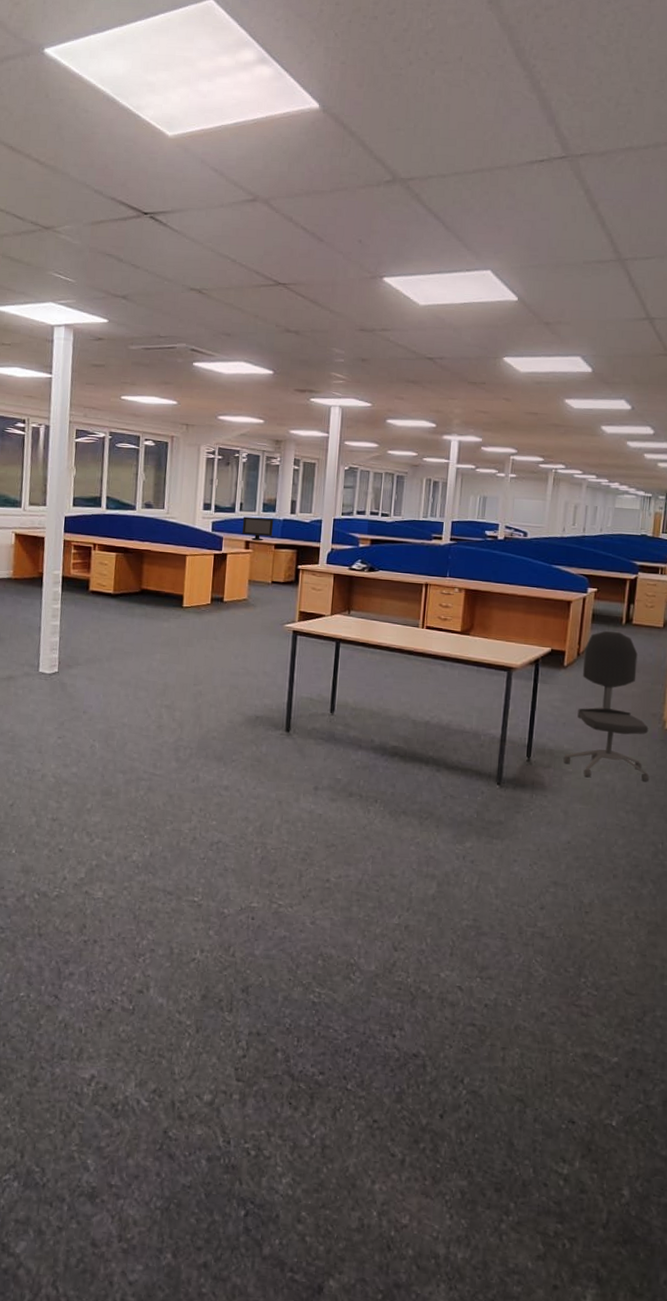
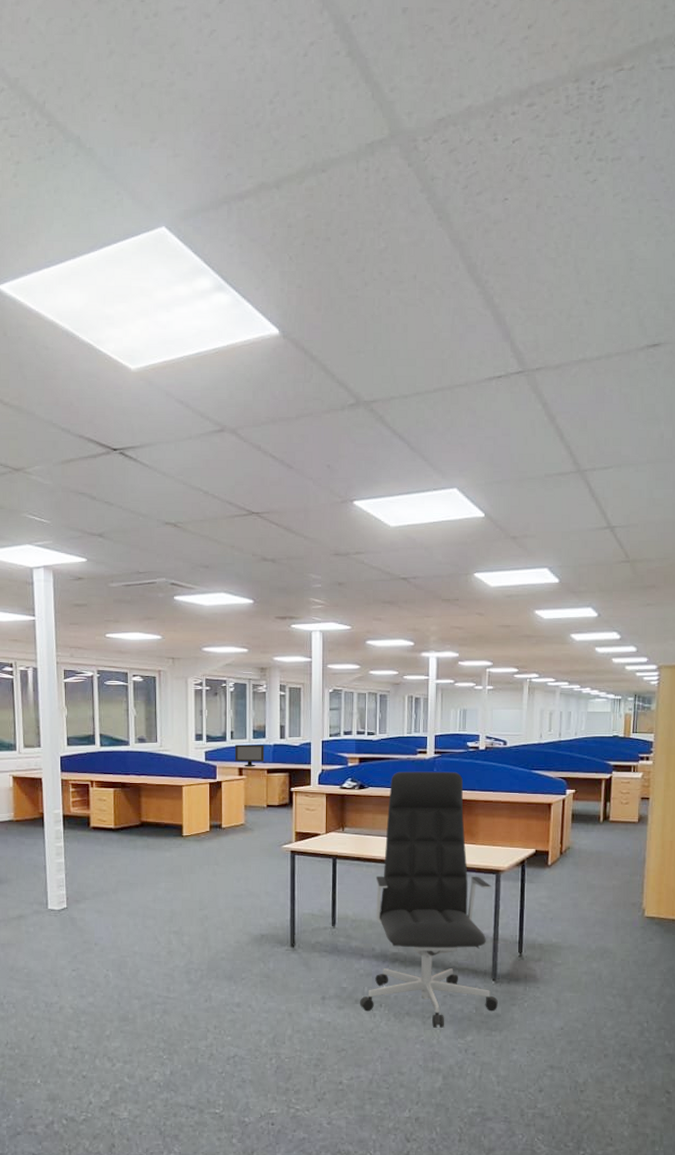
office chair: none [353,556,502,831] -> present [359,771,498,1028]
office chair: present [563,630,650,781] -> none [553,829,633,966]

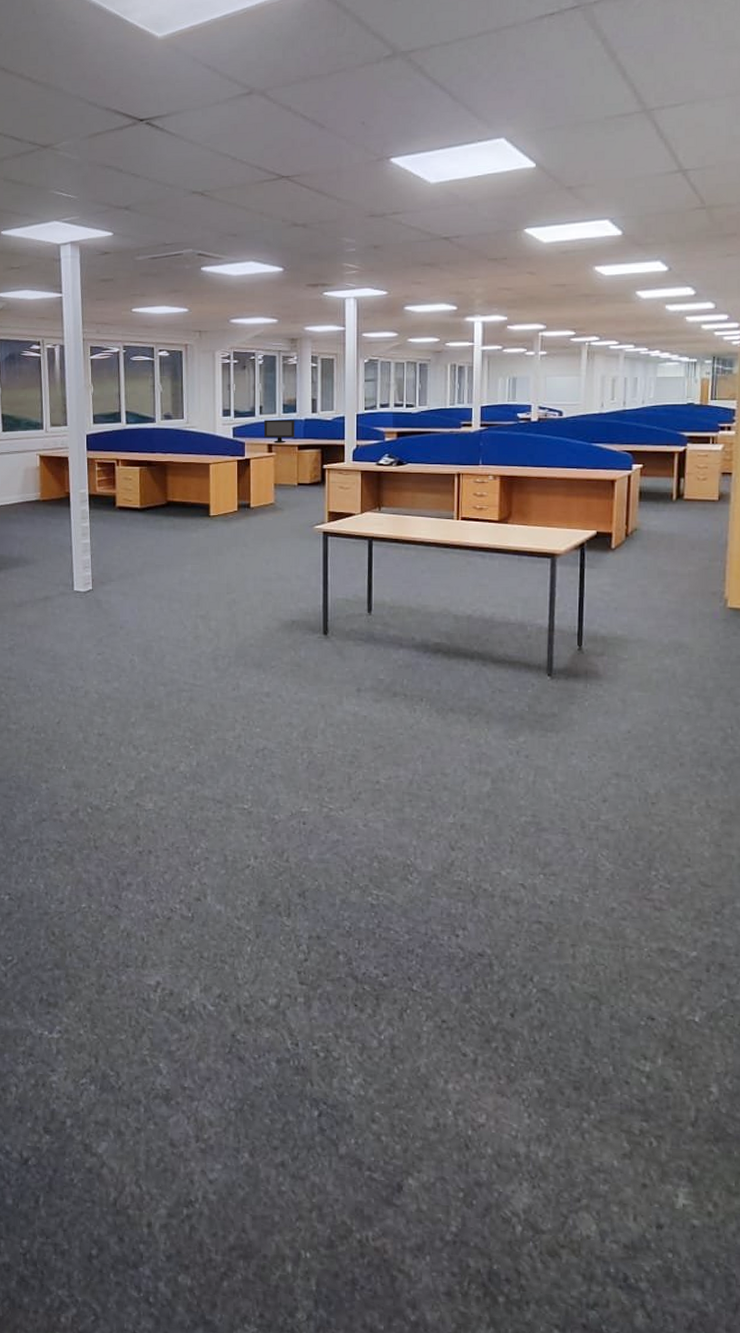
office chair: present [359,771,498,1028] -> none [398,445,554,726]

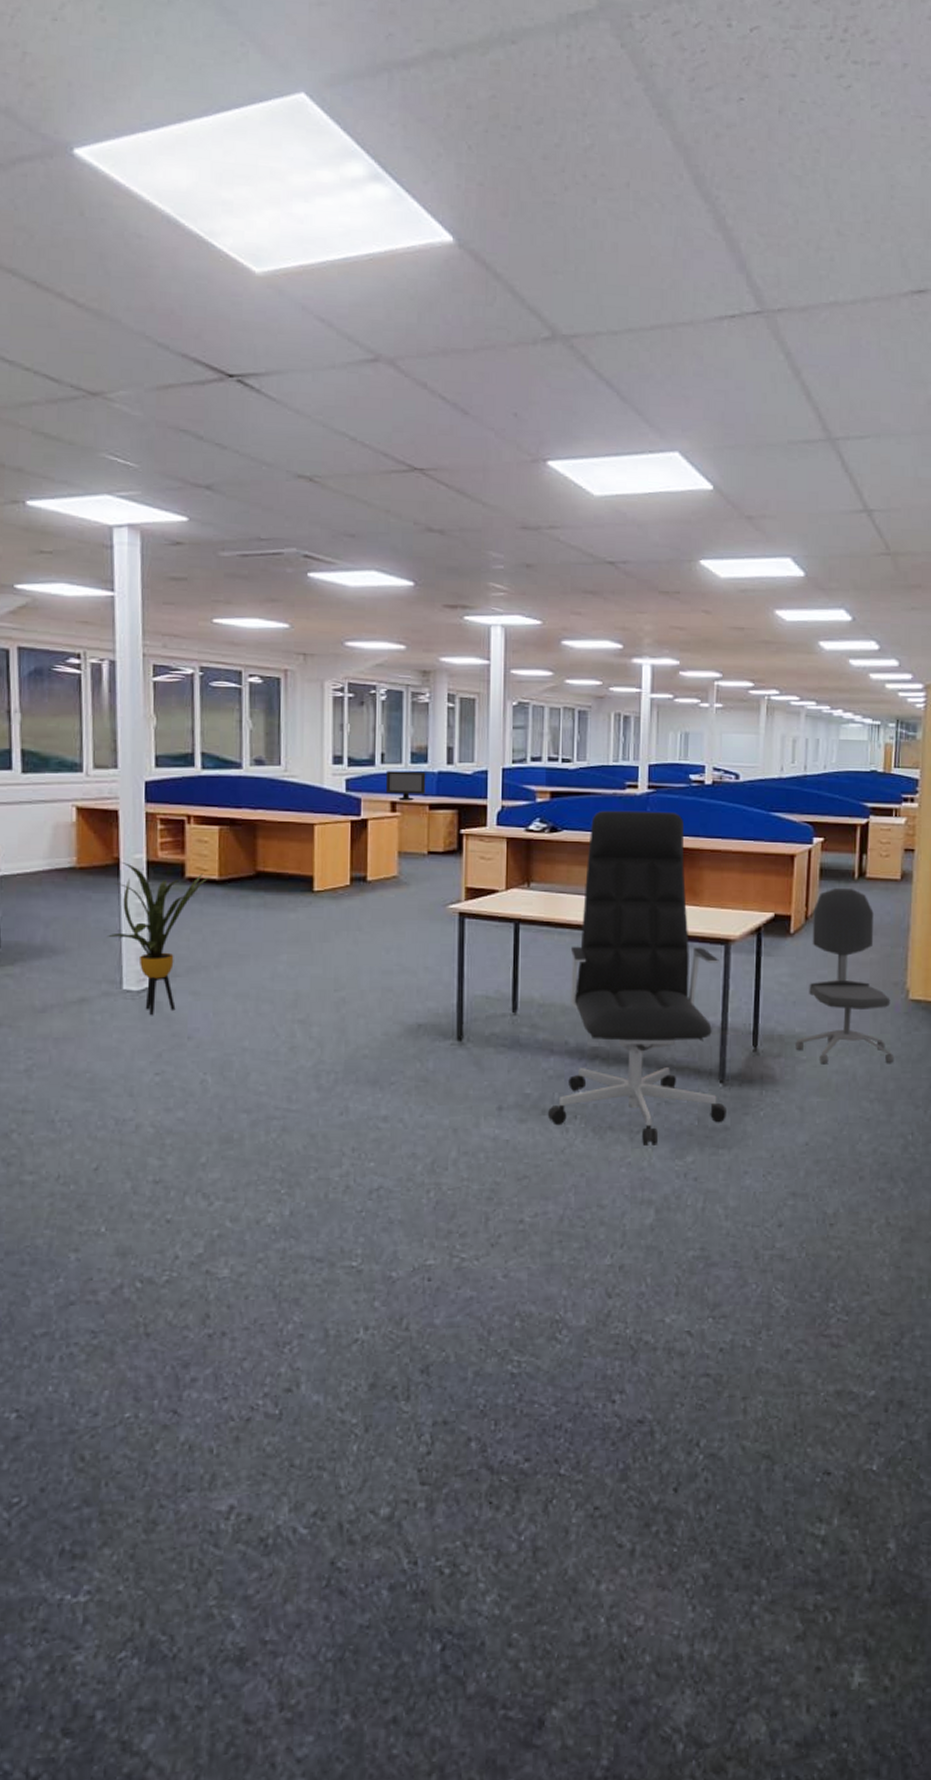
house plant: none [62,495,135,611] -> present [106,861,211,1016]
office chair: none [398,445,554,726] -> present [547,810,726,1146]
office chair: none [617,508,713,664] -> present [795,887,894,1063]

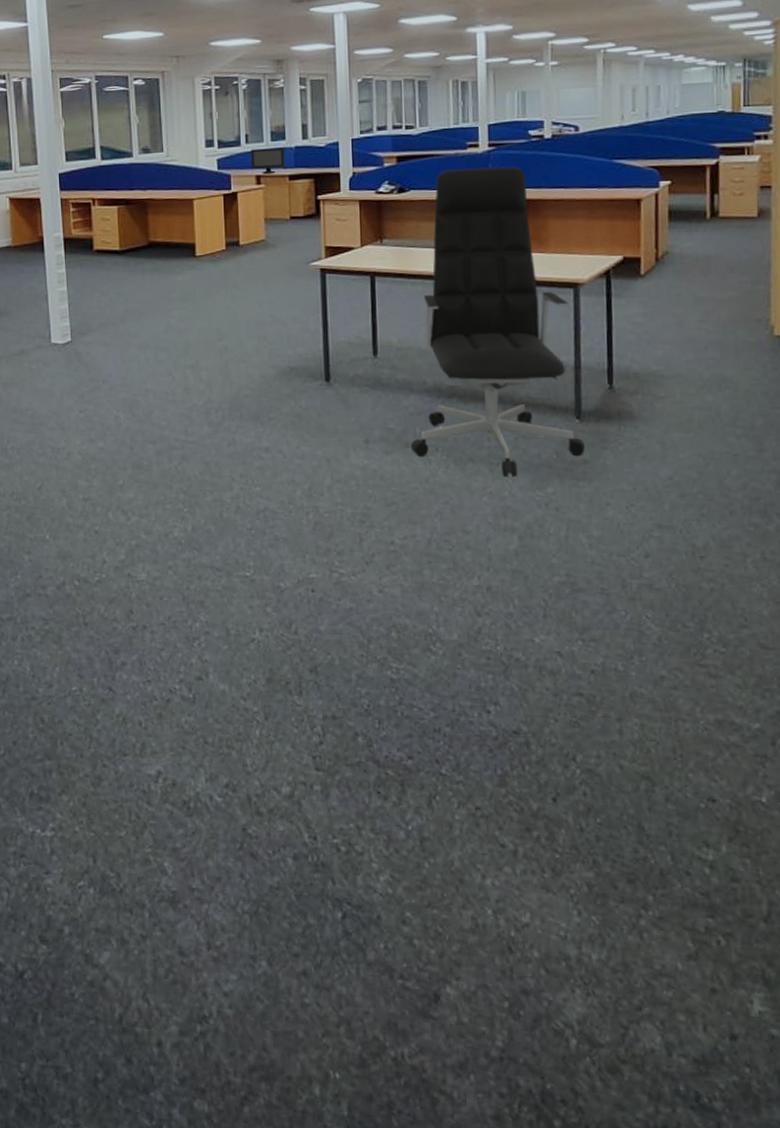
house plant: present [106,861,211,1016] -> none [37,239,114,364]
office chair: present [795,887,894,1063] -> none [652,227,762,400]

